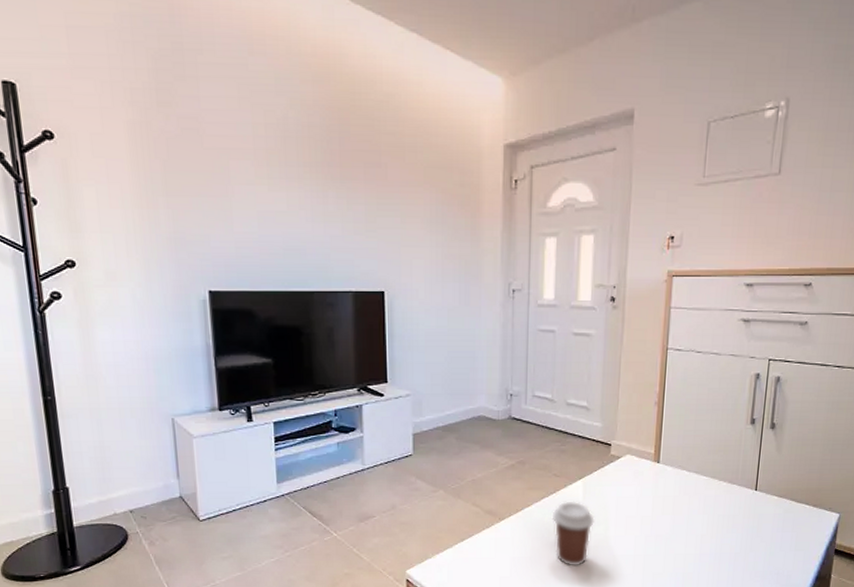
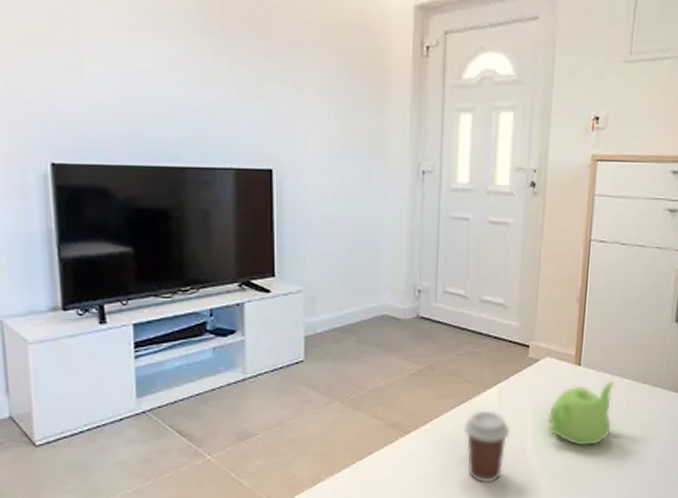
teapot: none [628,477,693,536] -> present [547,380,615,446]

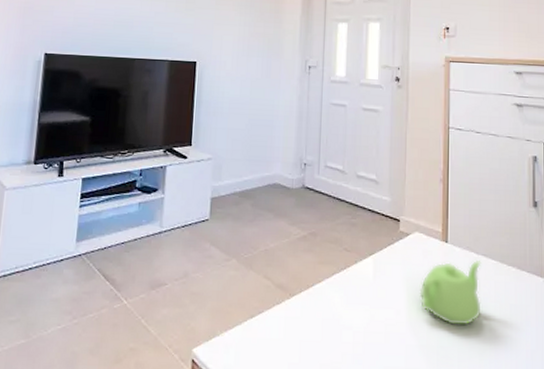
coffee cup: present [463,410,510,484] -> none [342,279,385,356]

